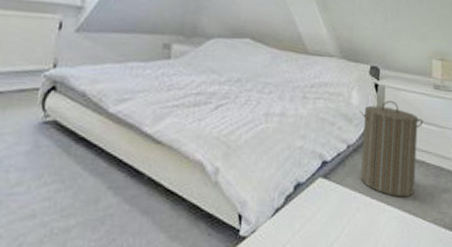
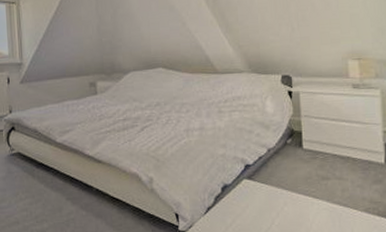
laundry hamper: present [359,100,424,198] -> none [275,104,345,191]

